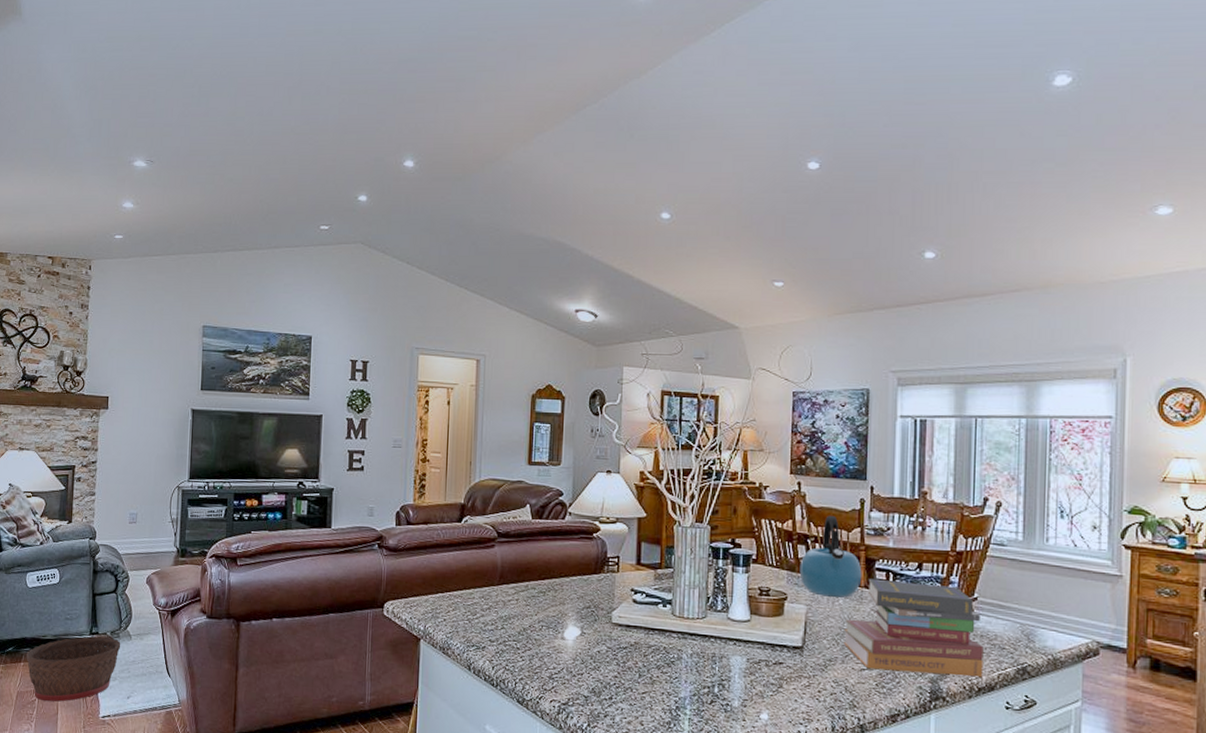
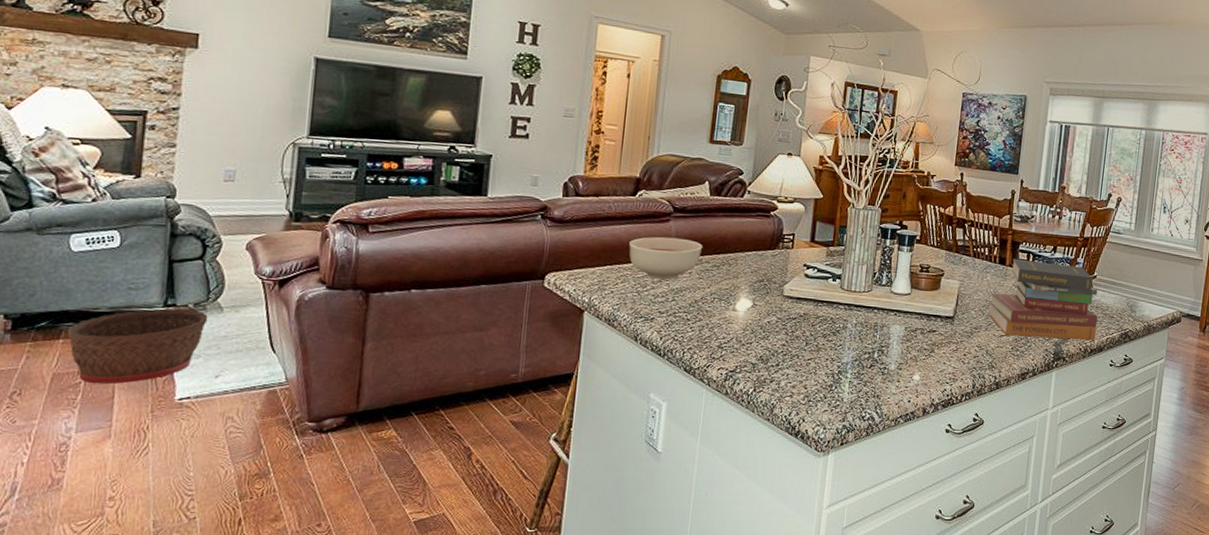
bowl: none [458,562,528,607] -> present [628,236,703,280]
kettle: present [799,515,862,598] -> none [956,203,1008,275]

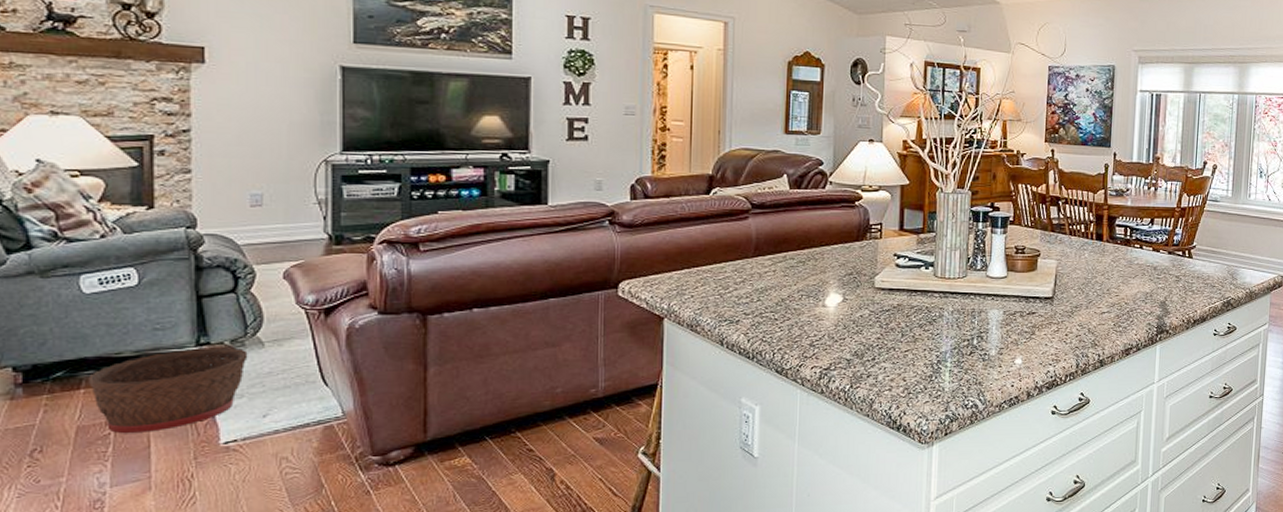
bowl: present [628,236,703,280] -> none [707,235,786,280]
books: present [987,258,1098,341] -> none [1087,234,1199,312]

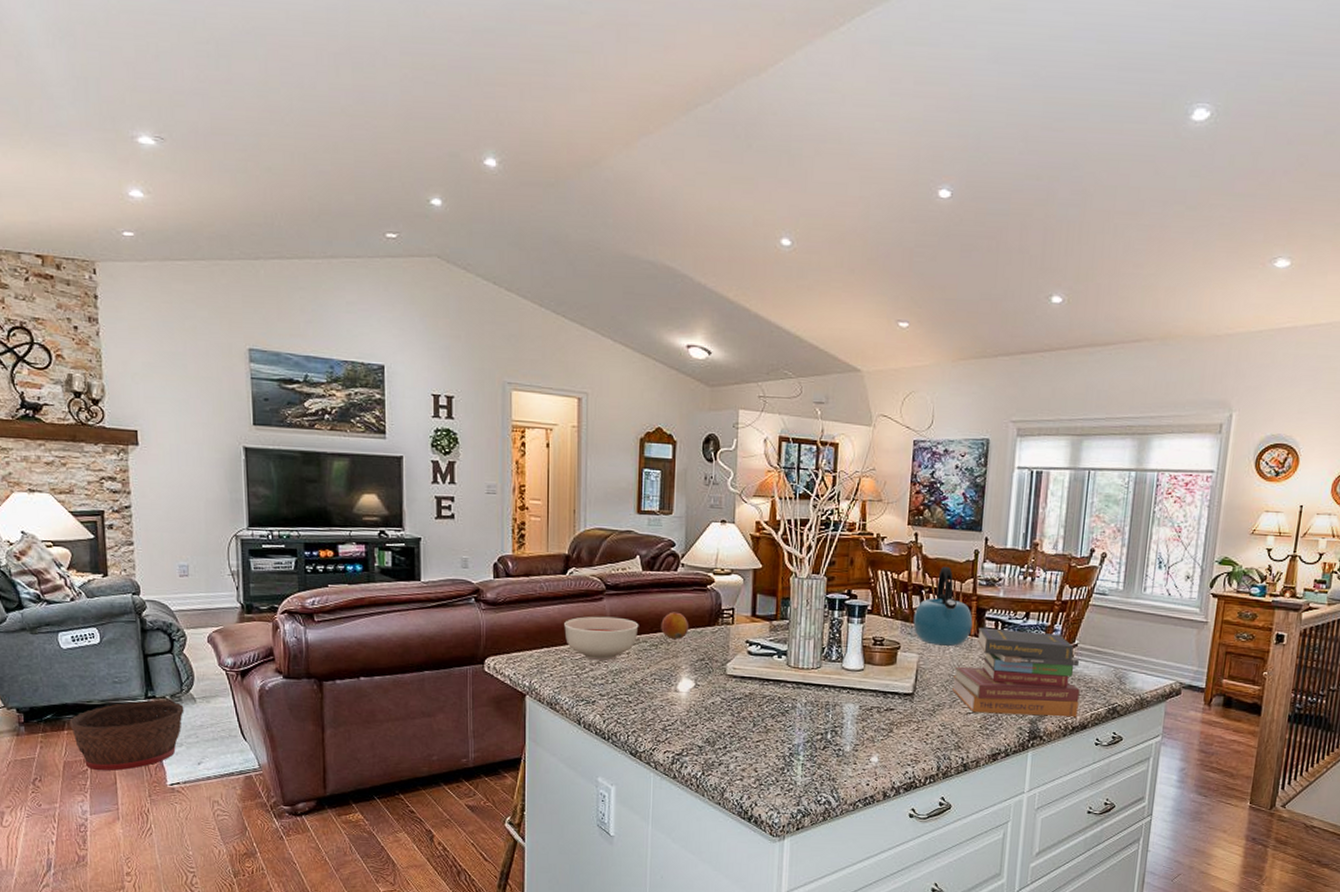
bowl: none [707,235,786,280] -> present [564,616,639,661]
fruit: none [808,228,838,255] -> present [661,612,690,639]
kettle: none [1051,179,1105,251] -> present [913,566,973,646]
books: none [1087,234,1199,312] -> present [951,627,1080,718]

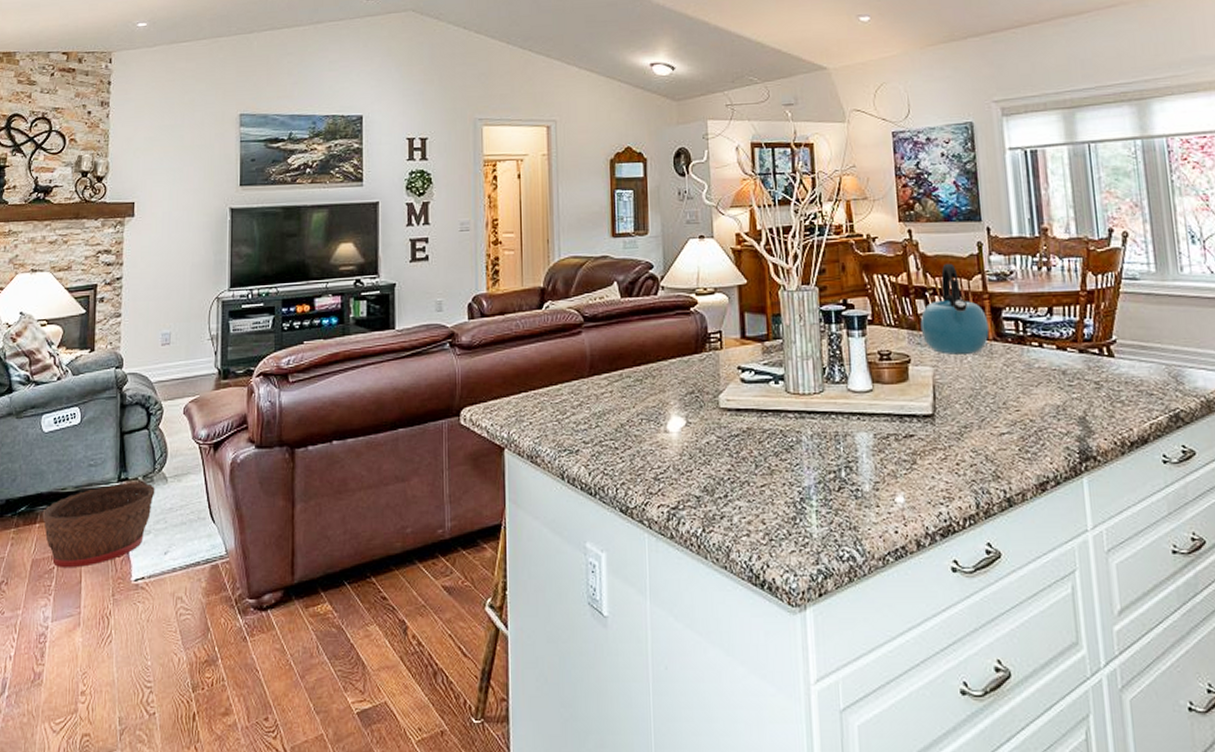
bowl: present [564,616,639,661] -> none [542,351,621,403]
fruit: present [661,612,690,639] -> none [644,340,675,371]
books: present [951,627,1080,718] -> none [976,329,1134,433]

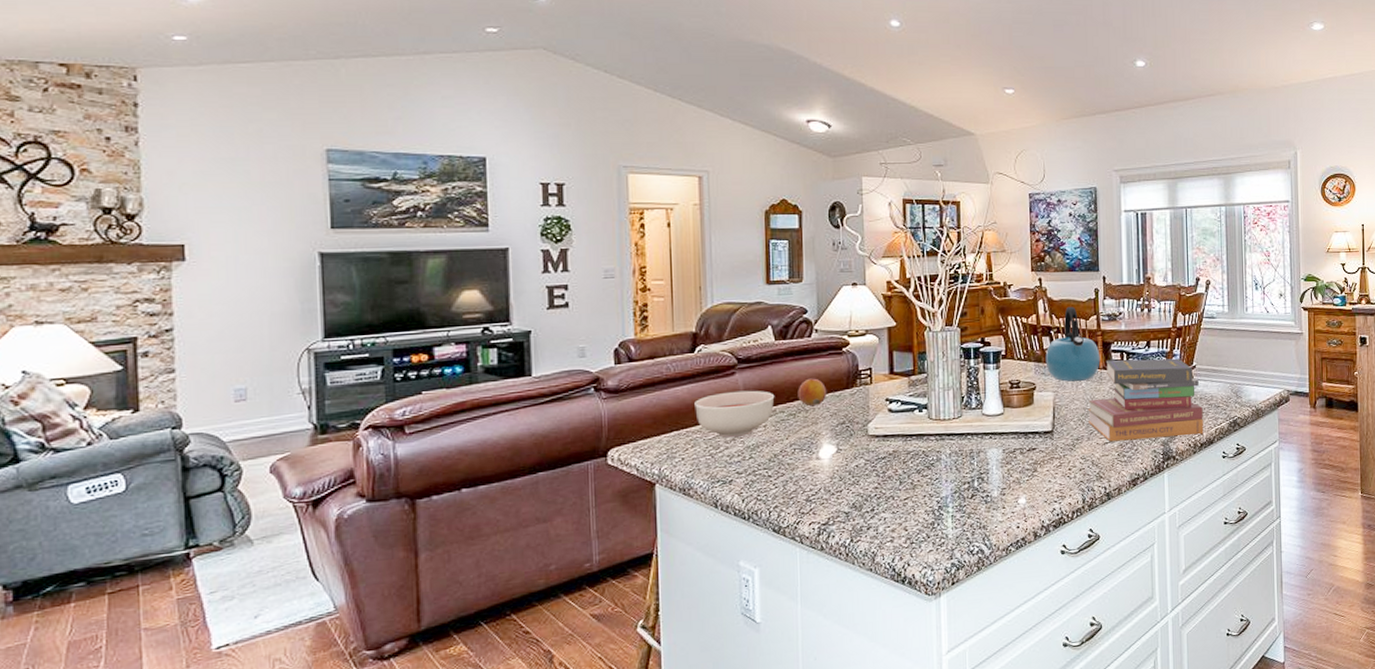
basket: present [42,483,155,568] -> none [78,547,238,646]
bowl: none [542,351,621,403] -> present [695,390,775,439]
fruit: none [644,340,675,371] -> present [798,378,827,406]
books: none [976,329,1134,433] -> present [1087,358,1204,442]

